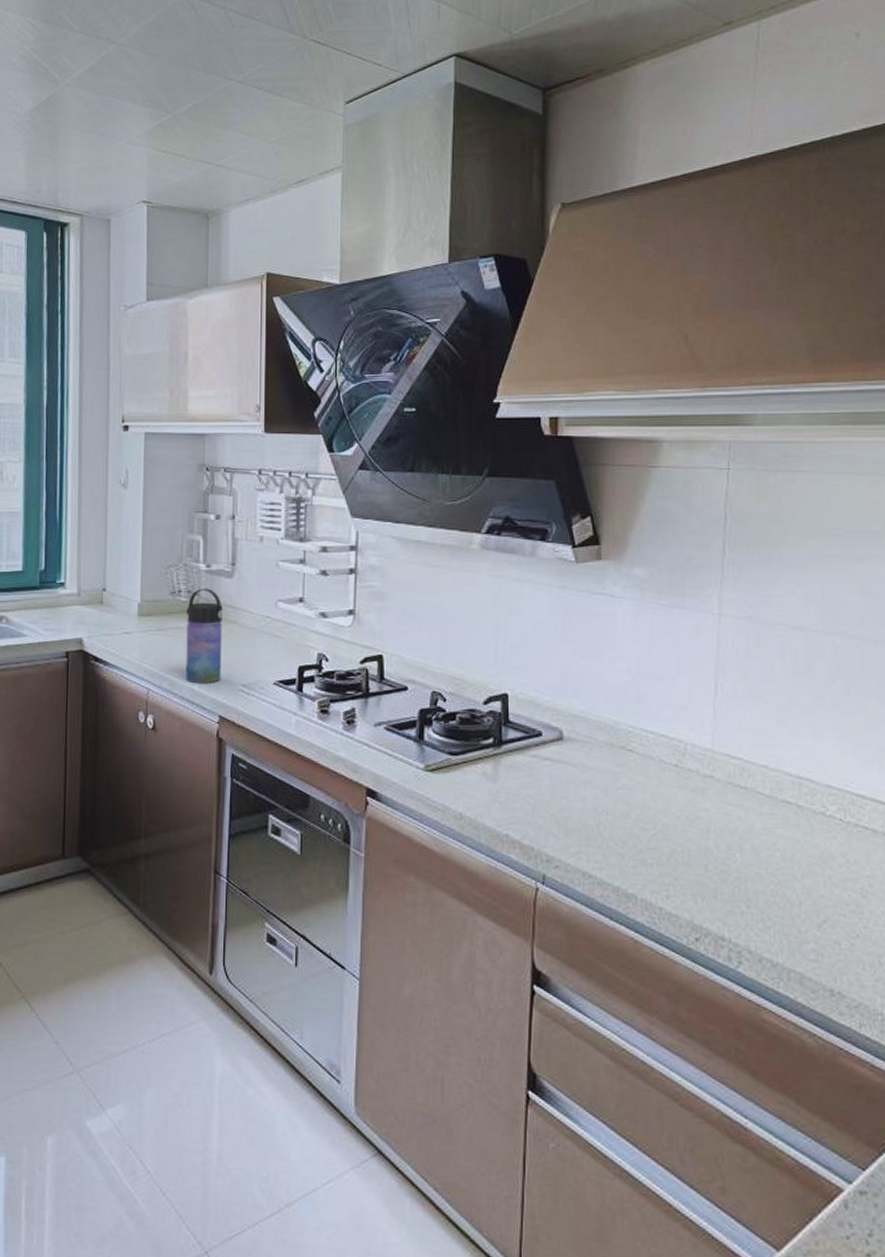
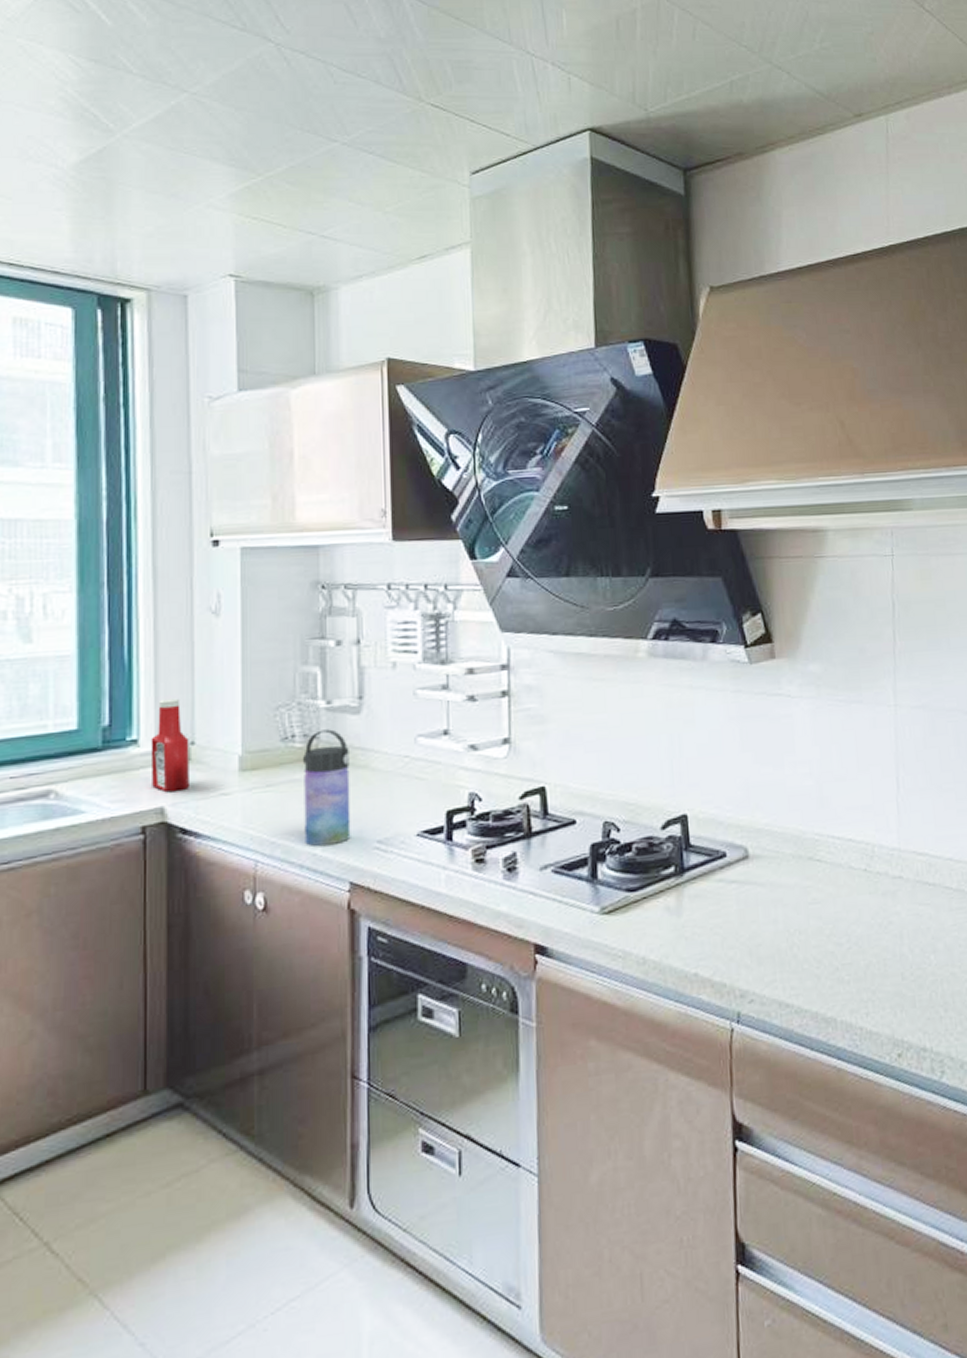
ketchup bottle: none [73,552,102,627] -> present [150,698,189,793]

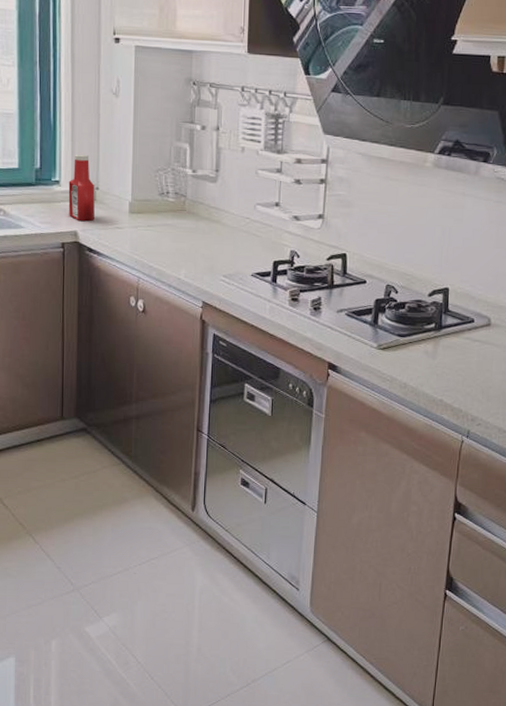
water bottle: present [302,729,351,847] -> none [173,191,207,274]

